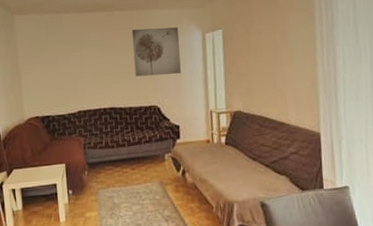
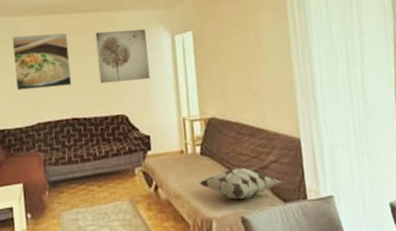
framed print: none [56,29,110,81] -> present [12,33,72,91]
decorative pillow: none [223,156,301,186] -> present [199,167,282,199]

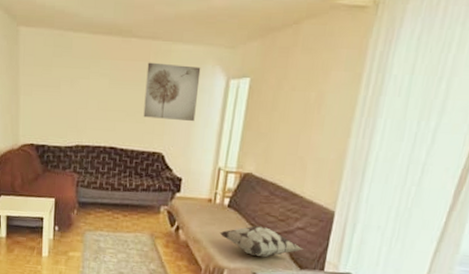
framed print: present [12,33,72,91] -> none [61,53,119,114]

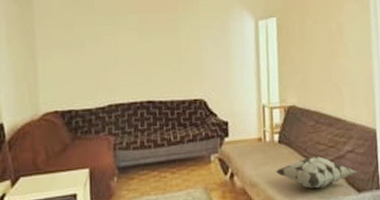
wall art: present [143,62,201,122] -> none [176,12,231,66]

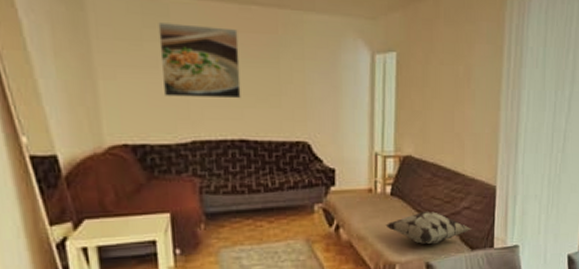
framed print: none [85,10,149,69] -> present [158,22,241,99]

